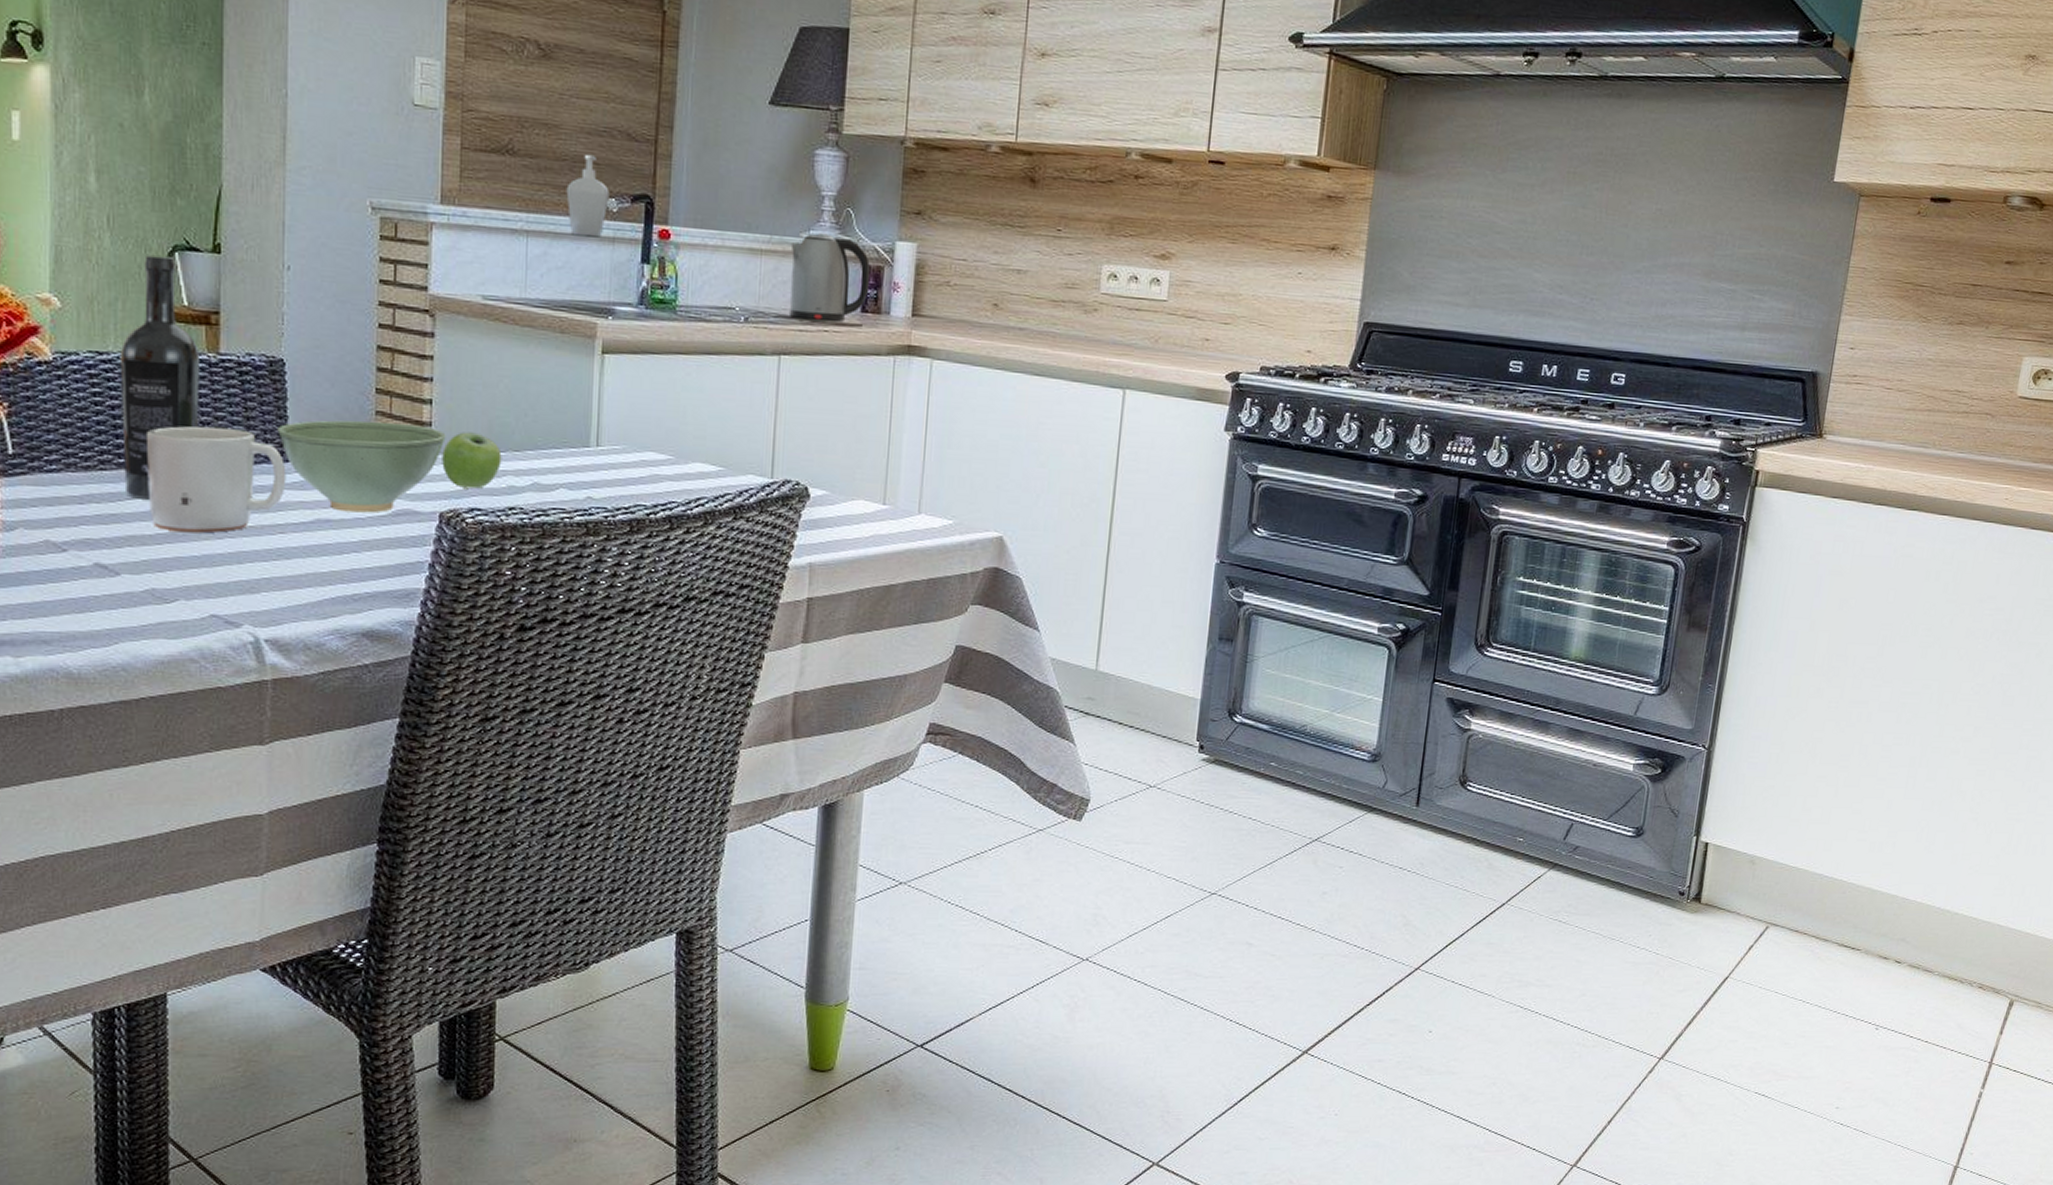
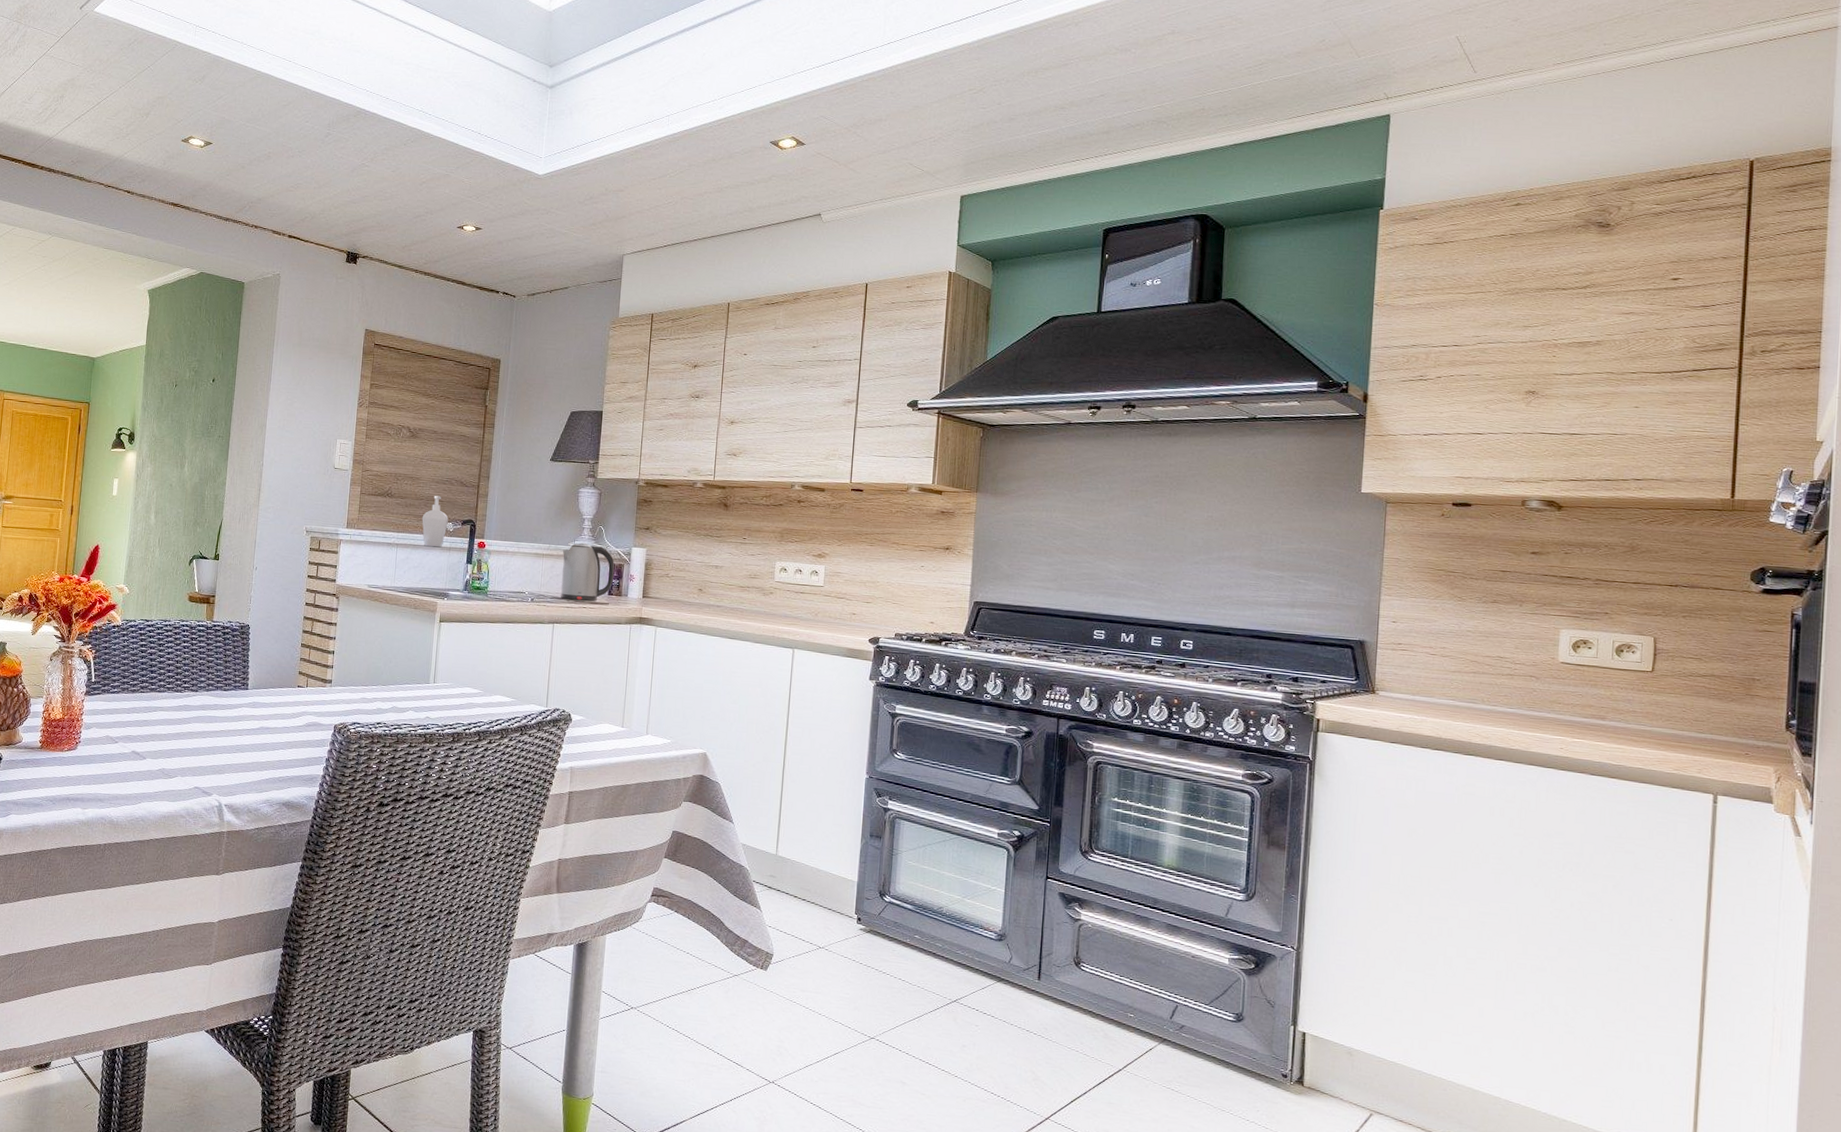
wine bottle: present [119,255,199,500] -> none [153,562,202,712]
mug: present [145,426,287,534] -> none [165,666,246,734]
bowl: present [277,420,446,513] -> none [242,663,341,724]
fruit: present [442,432,502,489] -> none [337,672,375,710]

